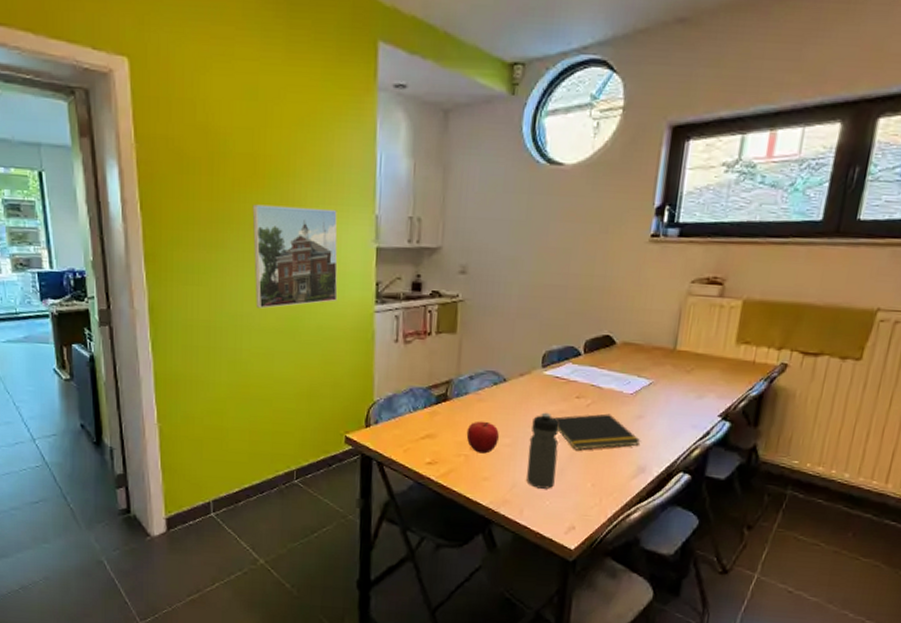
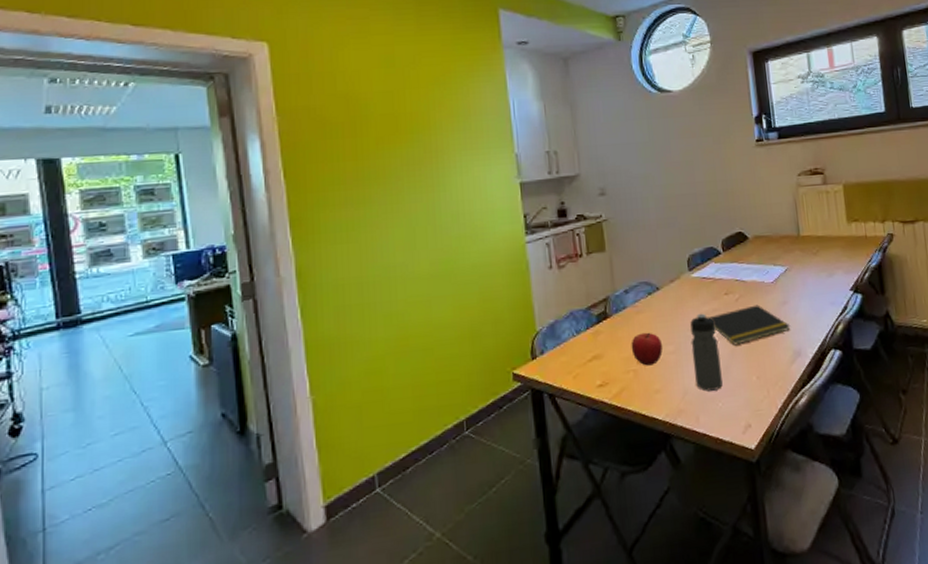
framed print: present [252,204,338,309] -> none [397,153,489,257]

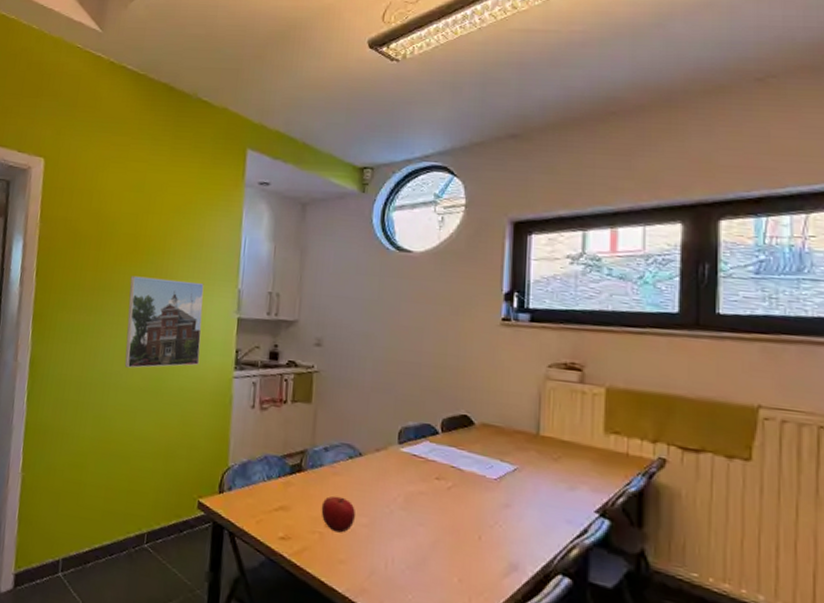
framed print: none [397,153,489,257] -> present [124,275,204,368]
water bottle: present [690,313,723,392] -> none [386,492,419,580]
notepad: present [709,304,791,346] -> none [413,498,510,539]

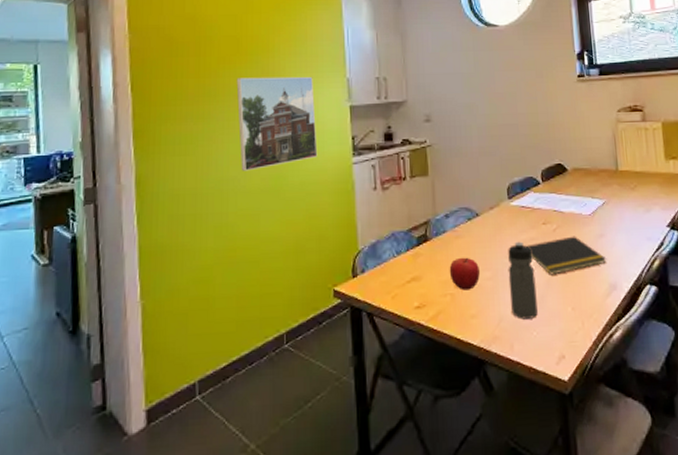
water bottle: none [386,492,419,580] -> present [508,241,538,320]
notepad: none [413,498,510,539] -> present [526,236,607,275]

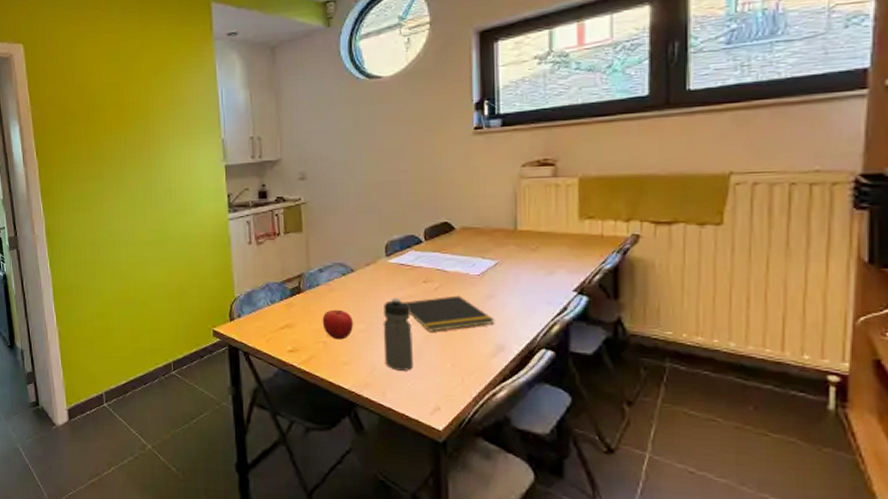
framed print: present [236,76,318,171] -> none [121,138,196,225]

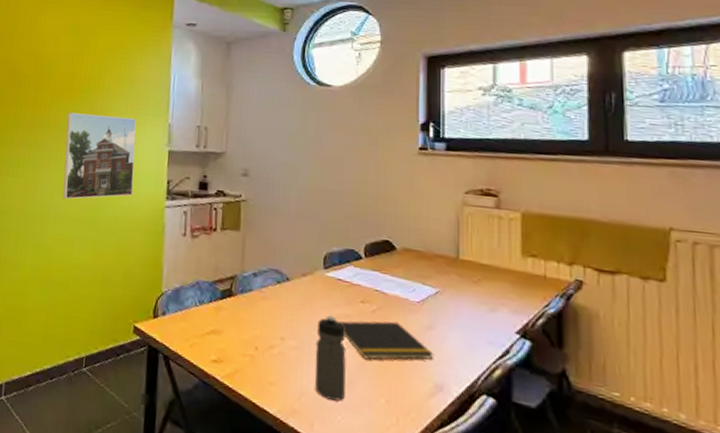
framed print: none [121,138,196,225] -> present [62,112,137,199]
fruit: present [322,309,353,340] -> none [251,319,284,356]

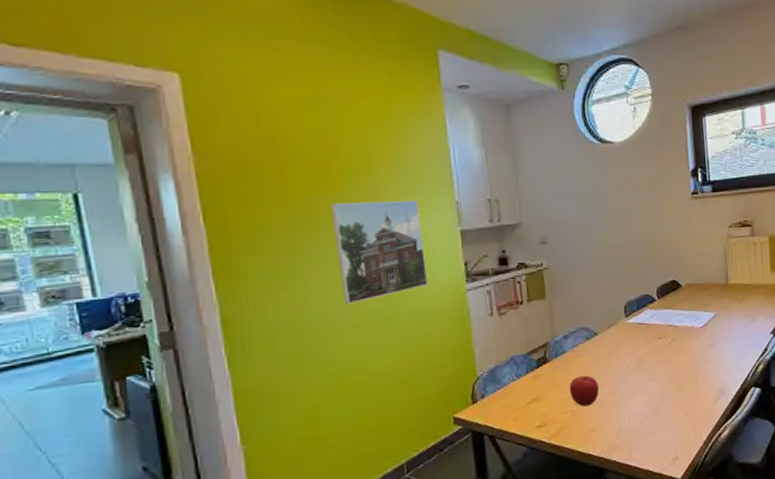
fruit: none [251,319,284,356] -> present [569,375,599,407]
water bottle: present [314,315,346,401] -> none [625,356,654,429]
notepad: present [339,321,435,360] -> none [643,348,717,386]

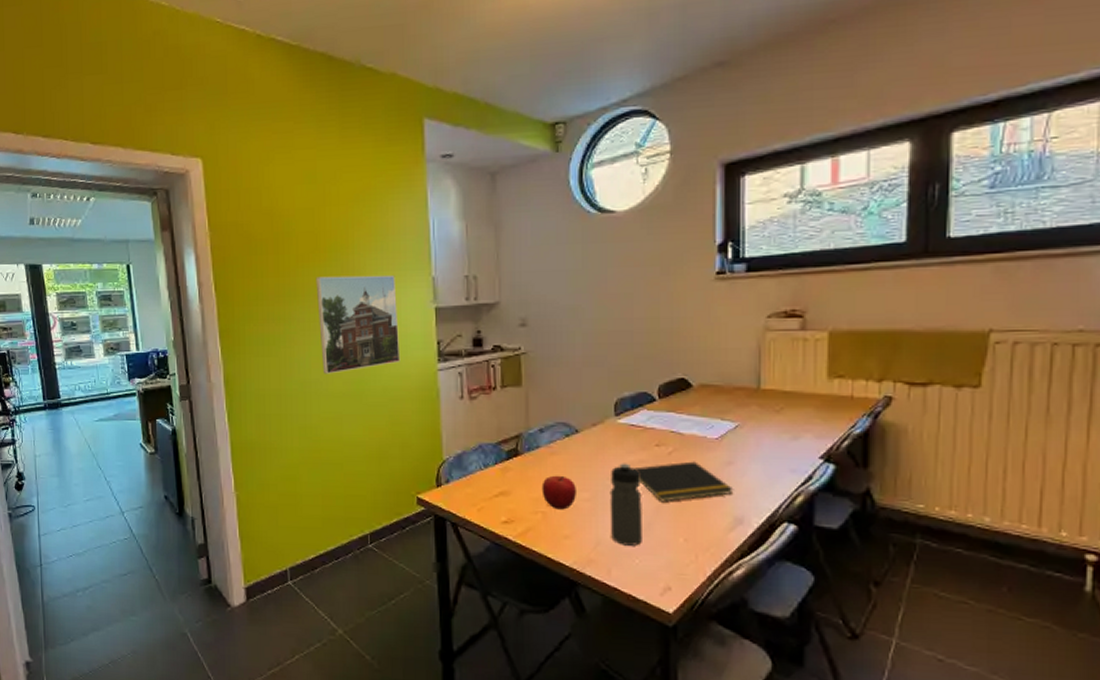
water bottle: none [625,356,654,429] -> present [610,463,642,546]
notepad: none [643,348,717,386] -> present [634,461,734,502]

